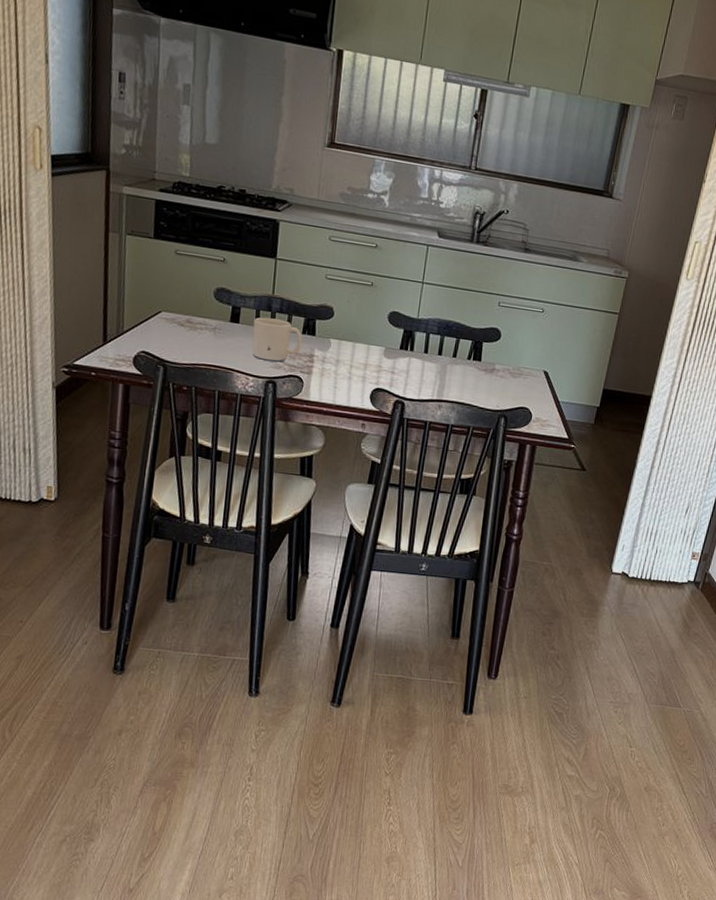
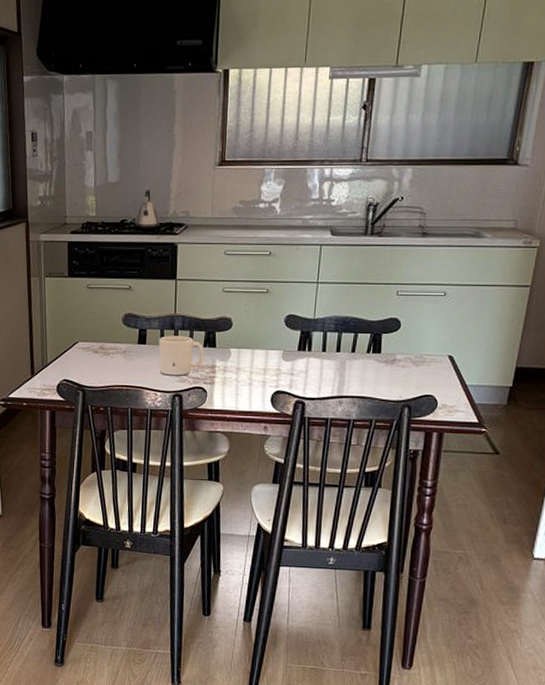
kettle: none [233,155,261,204] -> present [134,187,160,231]

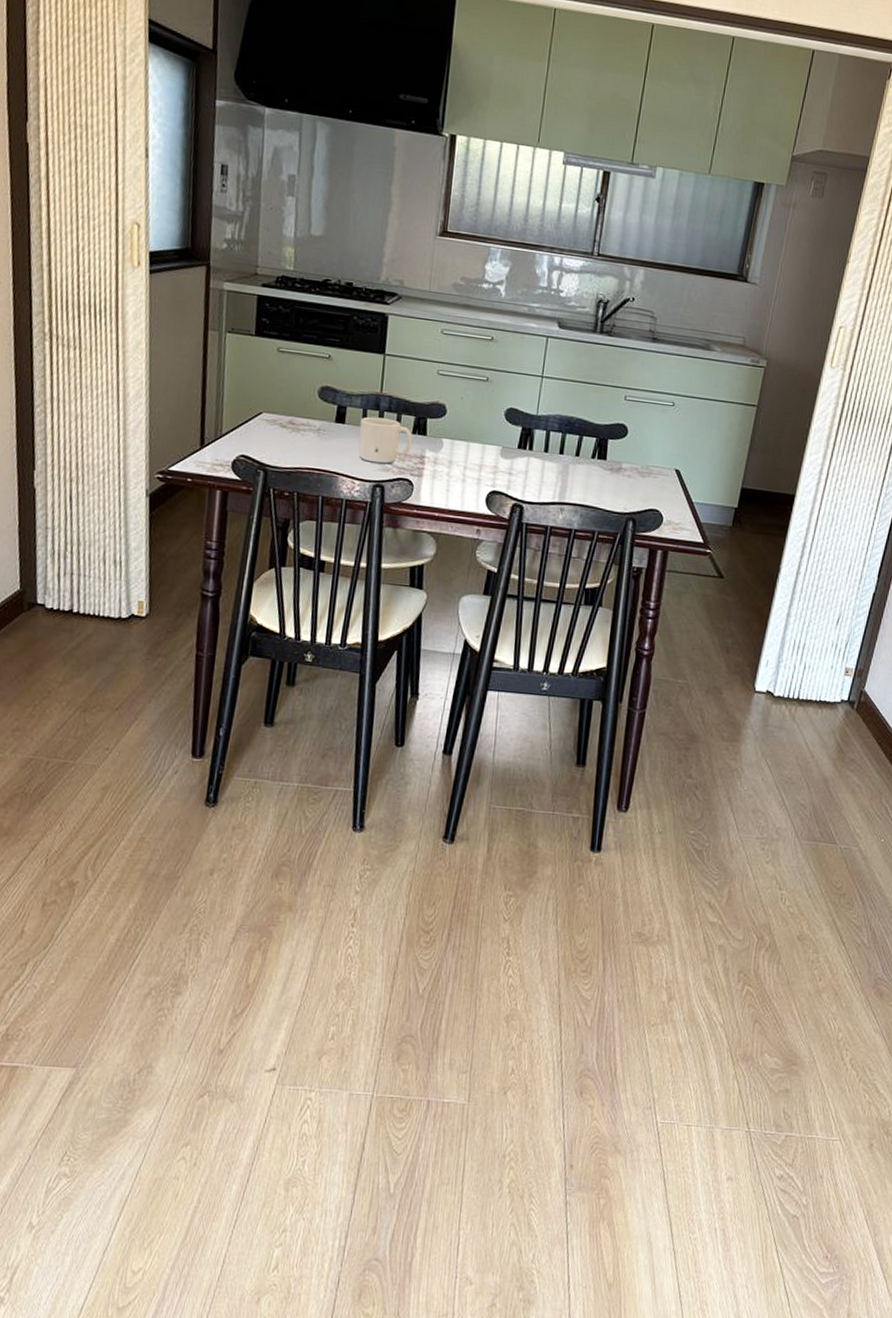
kettle: present [134,187,160,231] -> none [339,247,369,297]

